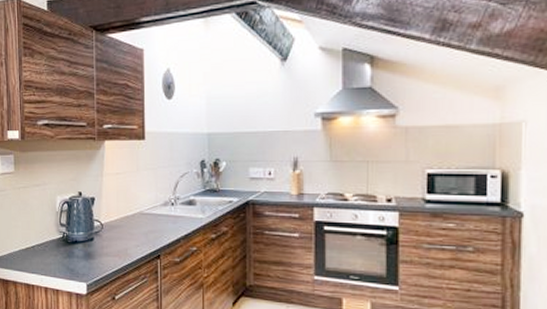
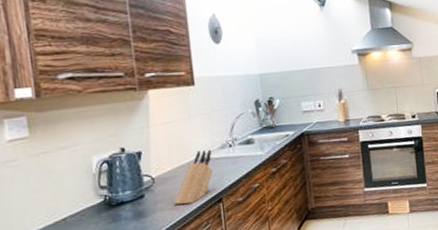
knife block: none [117,204,154,255] -> present [174,149,213,205]

